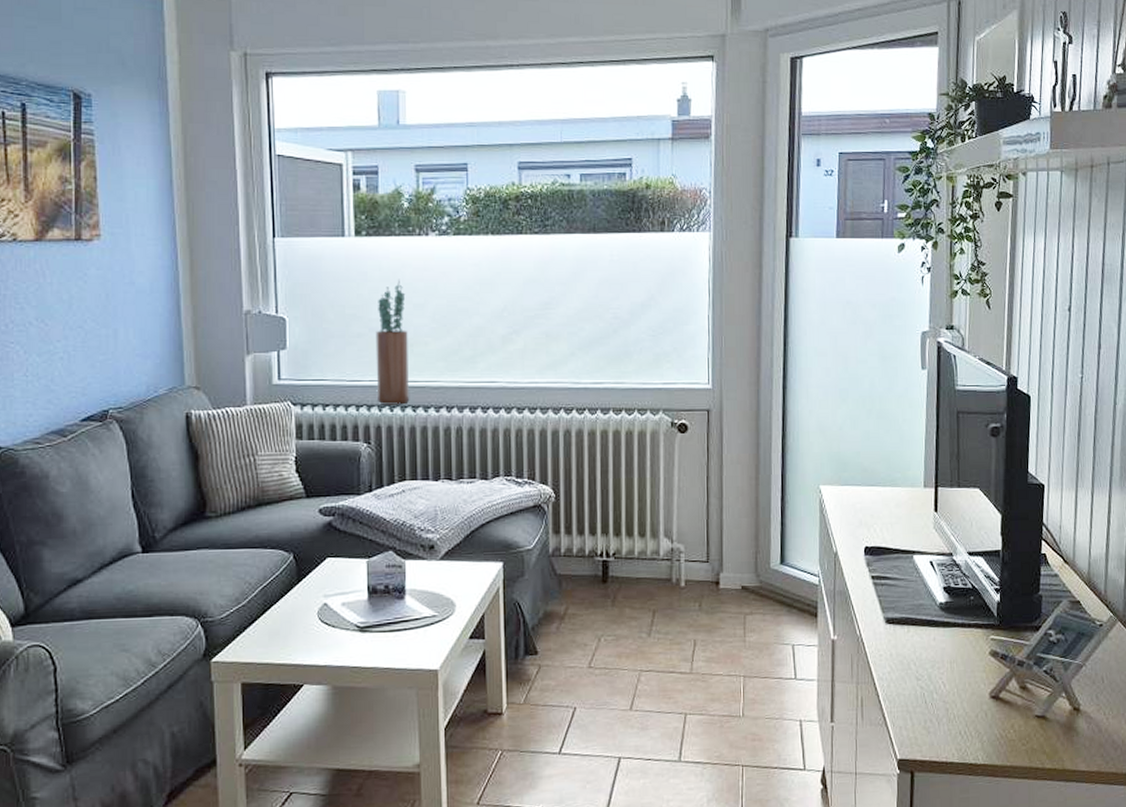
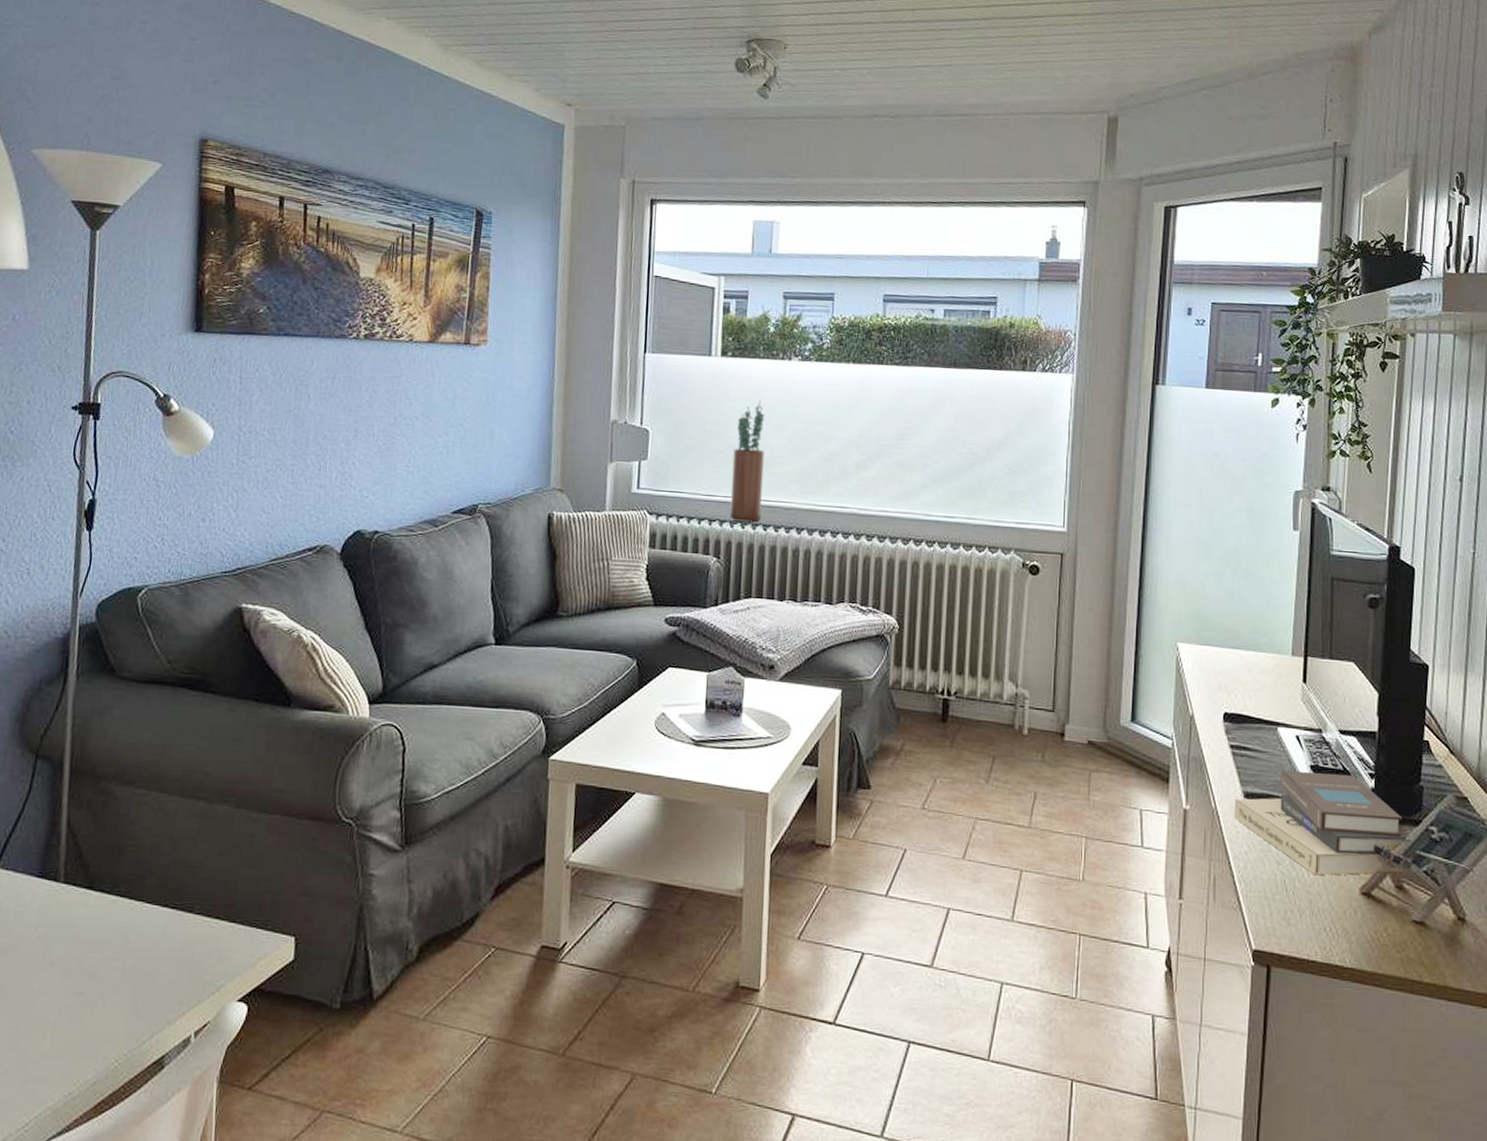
books: none [876,592,1032,686] -> present [1234,771,1410,876]

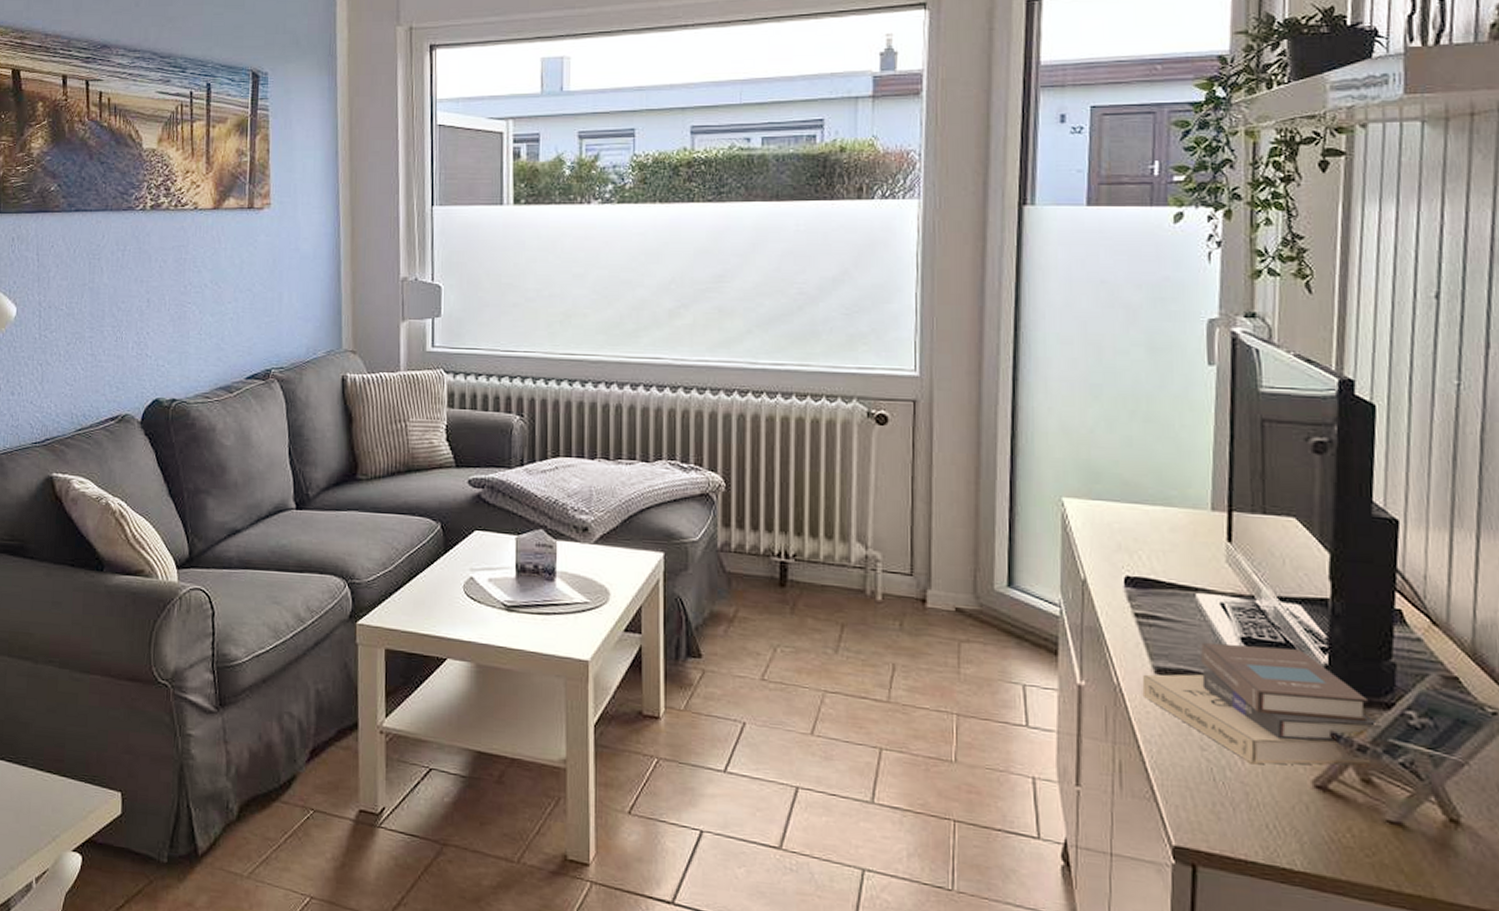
vase: present [730,399,765,523] -> none [531,247,566,378]

